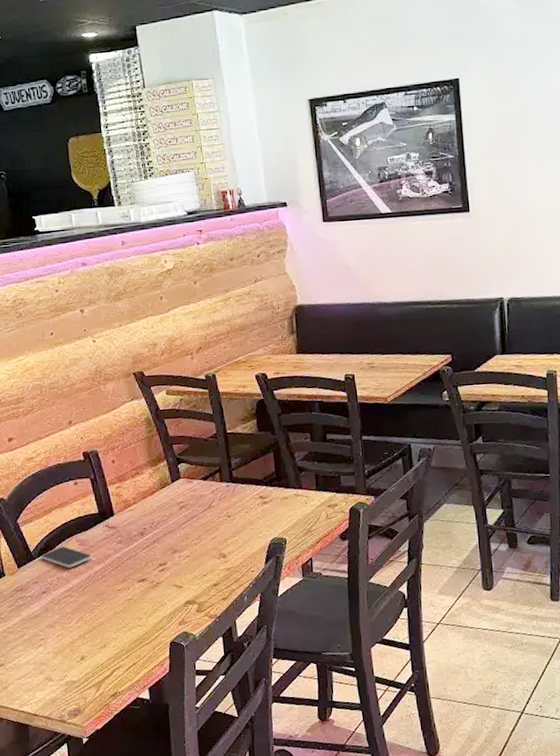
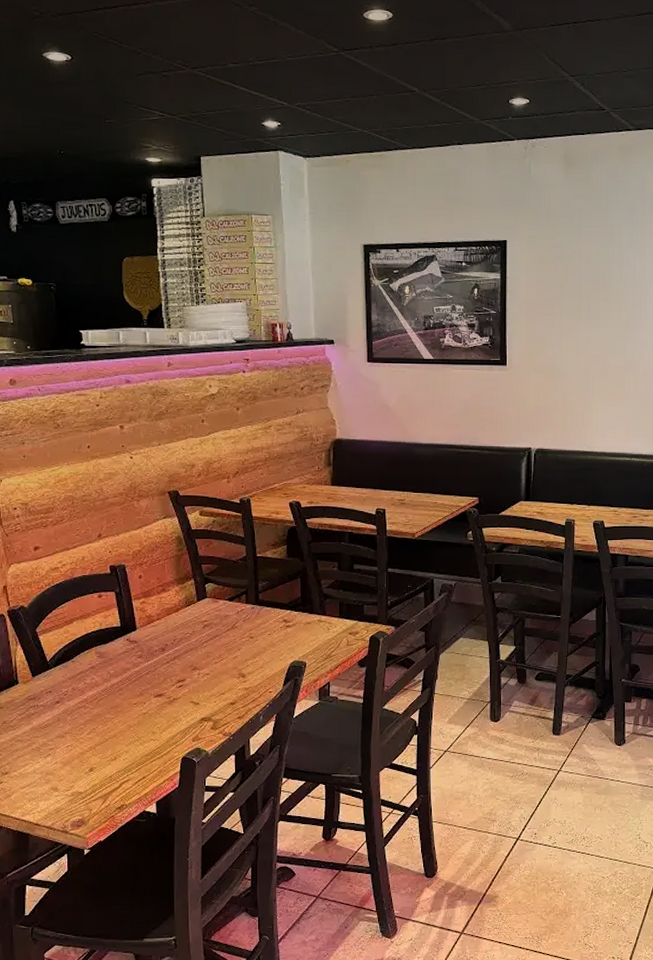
smartphone: present [41,546,92,568] -> none [57,657,110,680]

